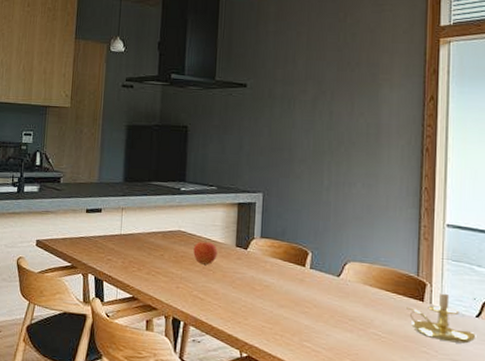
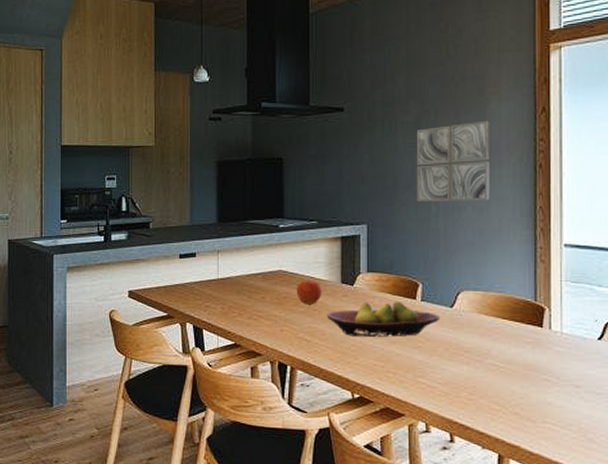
fruit bowl: none [220,265,328,301] -> present [326,301,441,337]
wall art: none [310,104,382,179] -> present [416,120,491,201]
candle holder: present [406,278,476,344] -> none [524,301,599,368]

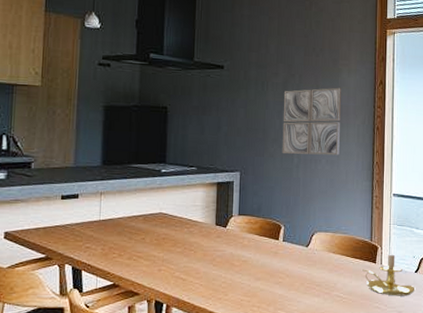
fruit: present [296,279,322,305] -> none [175,221,198,245]
fruit bowl: present [326,301,441,337] -> none [201,241,298,274]
candle holder: none [524,301,599,368] -> present [362,241,416,296]

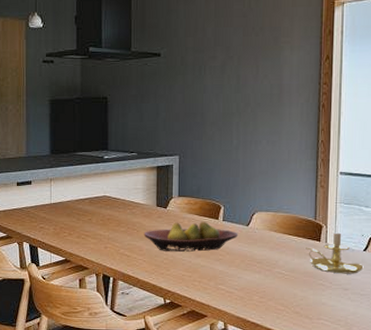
fruit bowl: none [201,241,298,274] -> present [143,221,239,252]
wall art: present [282,87,342,156] -> none [220,66,284,136]

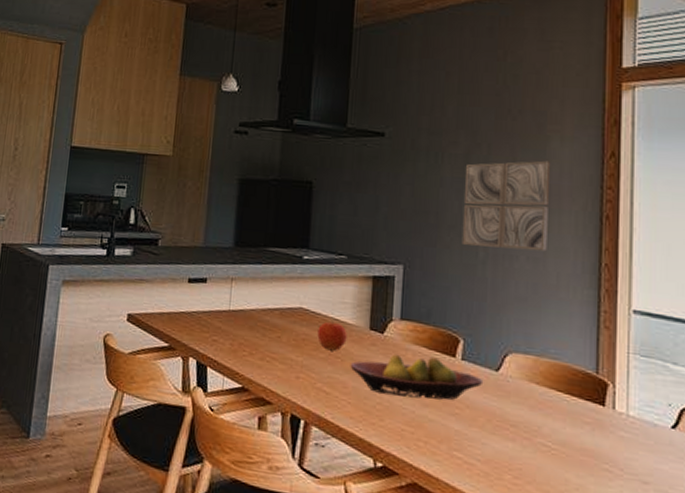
fruit: none [118,203,140,225] -> present [317,321,347,351]
wall art: none [220,66,284,136] -> present [461,160,551,252]
candle holder: present [306,220,364,274] -> none [583,378,673,462]

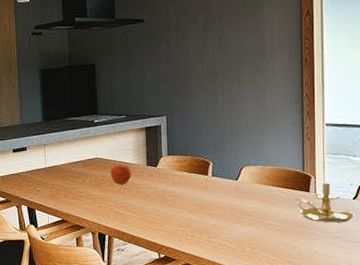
fruit bowl: present [350,354,484,400] -> none [136,177,228,208]
wall art: present [461,160,551,252] -> none [204,24,266,95]
candle holder: none [583,378,673,462] -> present [295,170,354,223]

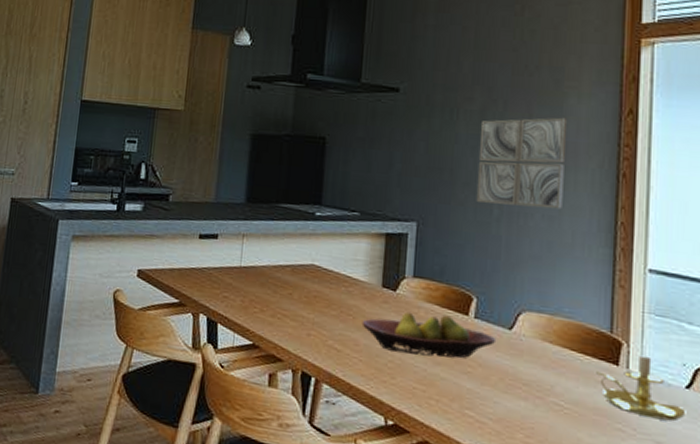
fruit: present [110,164,132,185] -> none [329,278,359,309]
fruit bowl: none [136,177,228,208] -> present [362,311,497,359]
wall art: none [204,24,266,95] -> present [476,117,568,210]

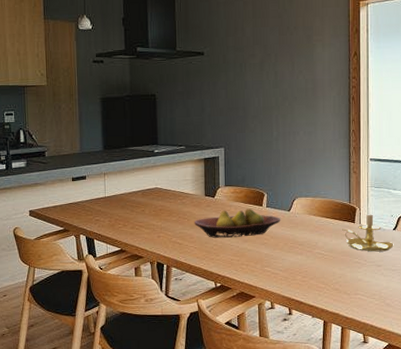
wall art: present [476,117,568,210] -> none [261,62,317,128]

